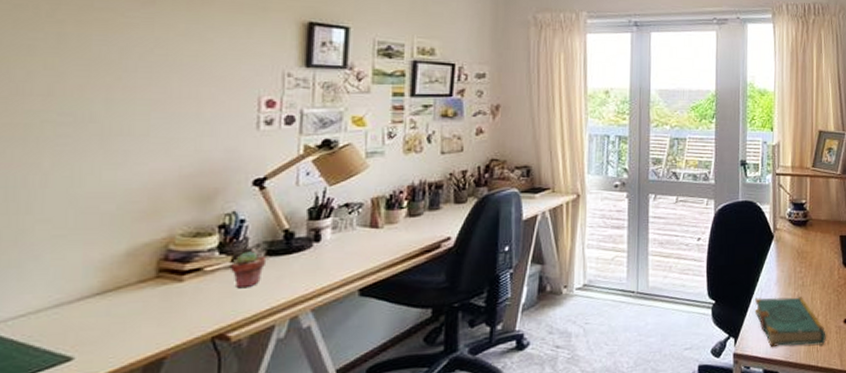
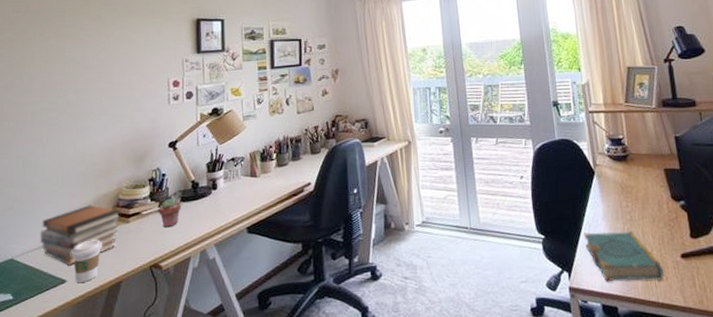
book stack: none [29,257,172,338] -> present [40,205,122,266]
coffee cup: none [83,303,138,362] -> present [71,239,103,284]

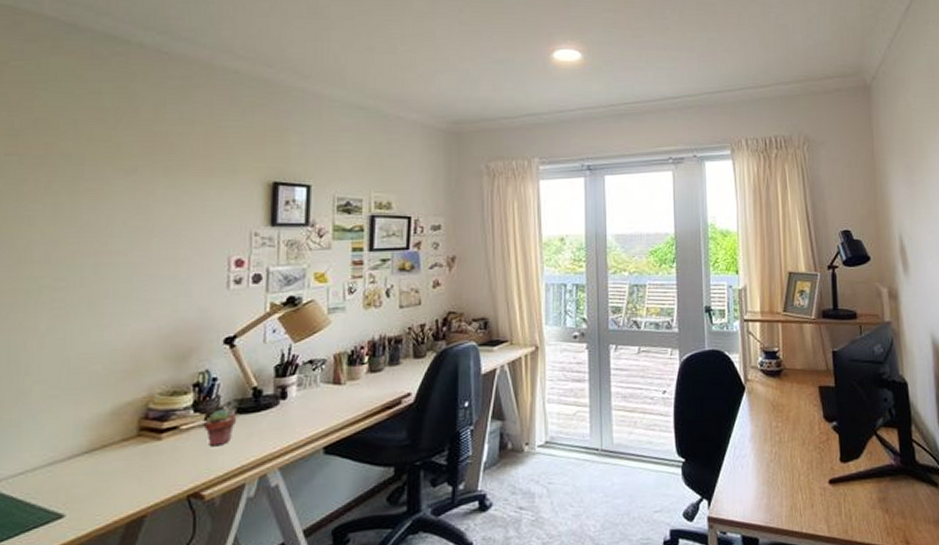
book stack: present [40,205,122,266] -> none [27,416,152,496]
coffee cup: present [71,239,103,284] -> none [73,461,122,519]
book: present [583,231,664,282] -> none [727,454,810,511]

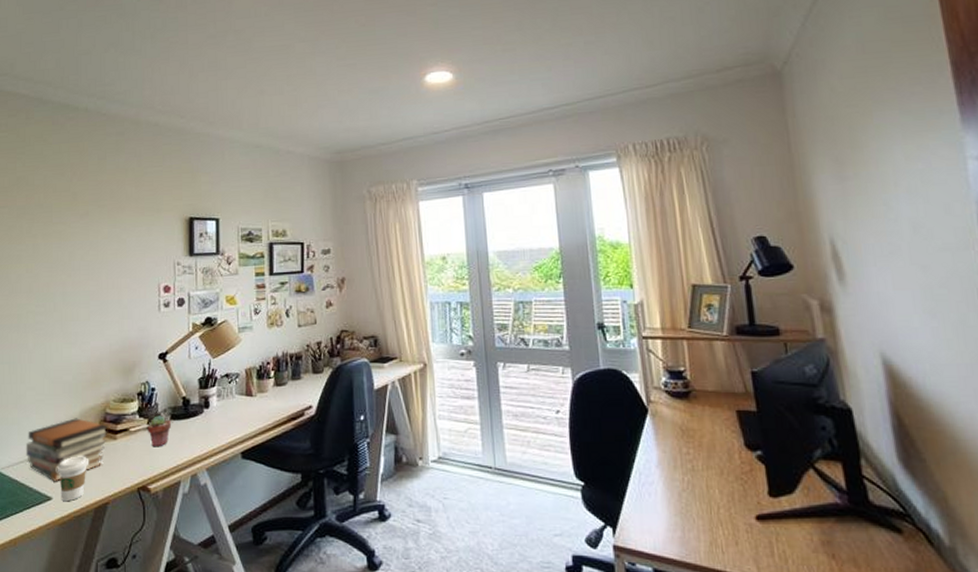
book stack: none [27,416,152,496] -> present [25,418,109,482]
coffee cup: none [73,461,122,519] -> present [57,456,90,502]

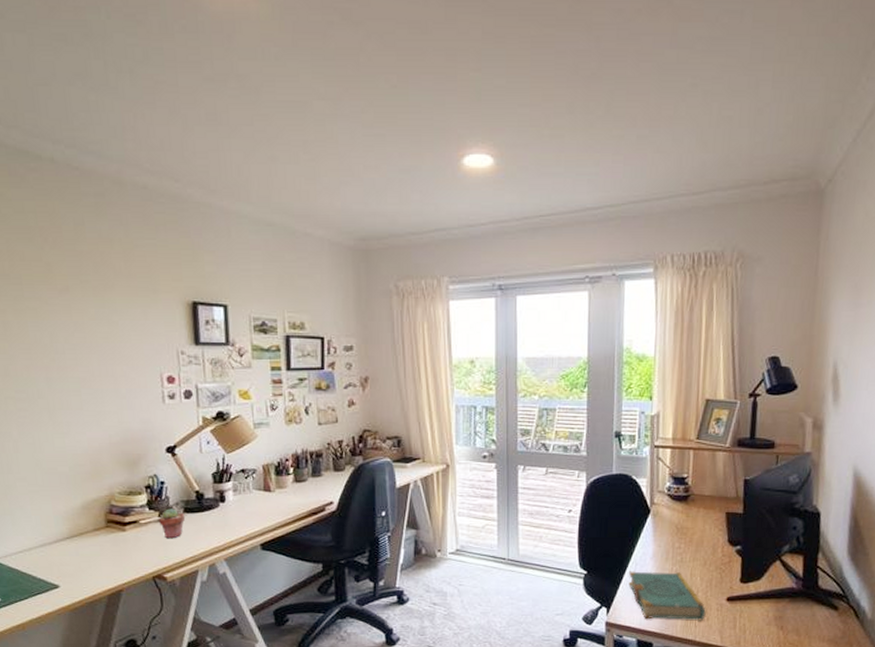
book stack: present [25,418,109,482] -> none [22,510,117,571]
coffee cup: present [57,456,90,502] -> none [61,546,98,590]
book: none [632,482,733,547] -> present [628,571,706,622]

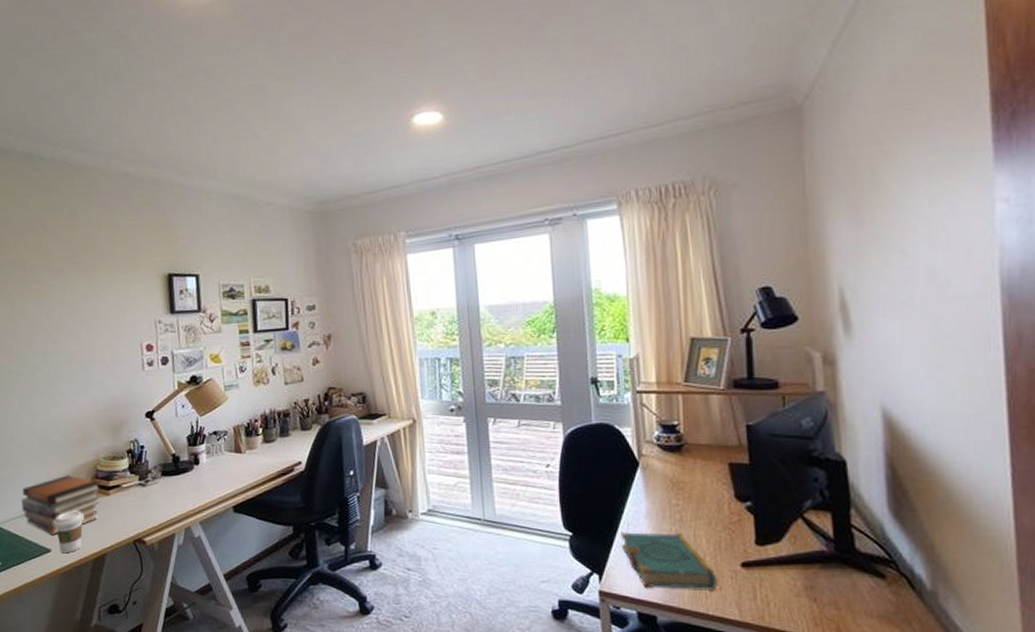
book stack: none [22,510,117,571] -> present [21,475,102,535]
coffee cup: none [61,546,98,590] -> present [53,511,85,554]
potted succulent: present [159,508,186,539] -> none [139,472,163,502]

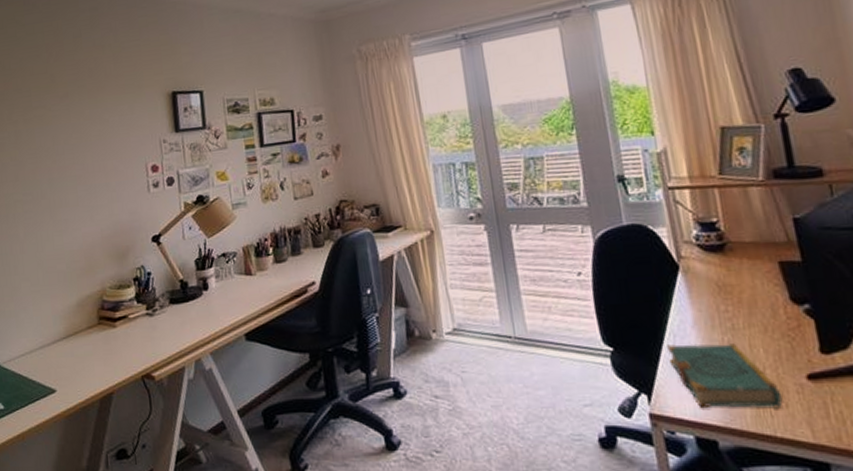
book stack: present [21,475,102,535] -> none [25,307,108,374]
coffee cup: present [53,511,85,554] -> none [58,346,91,394]

